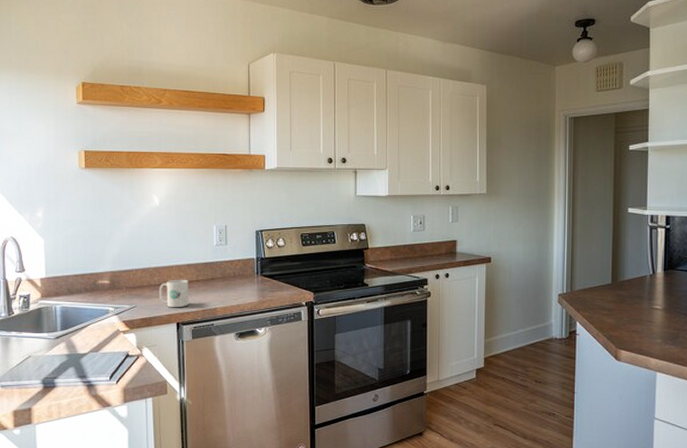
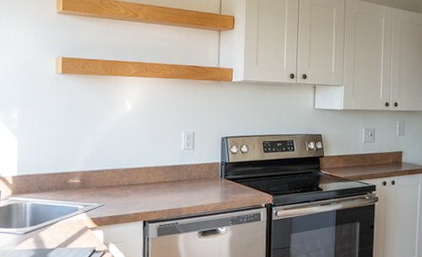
mug: present [159,279,189,308] -> none [128,180,156,207]

